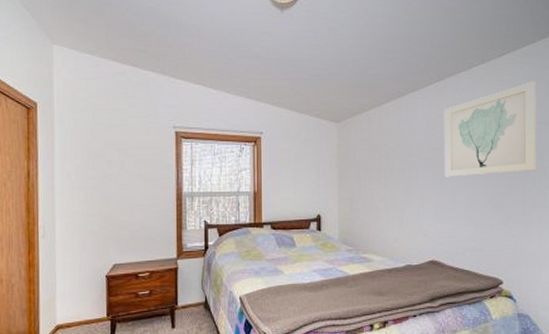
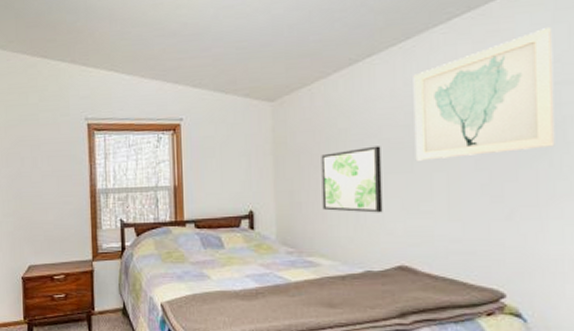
wall art: none [375,164,420,218] -> present [321,146,383,213]

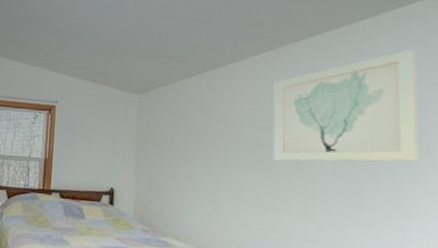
wall art: present [321,146,383,213] -> none [179,142,239,205]

